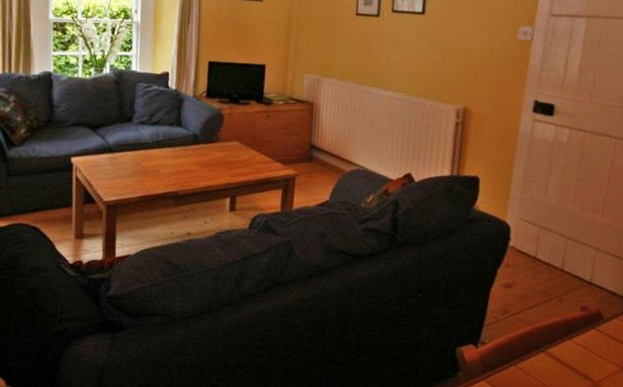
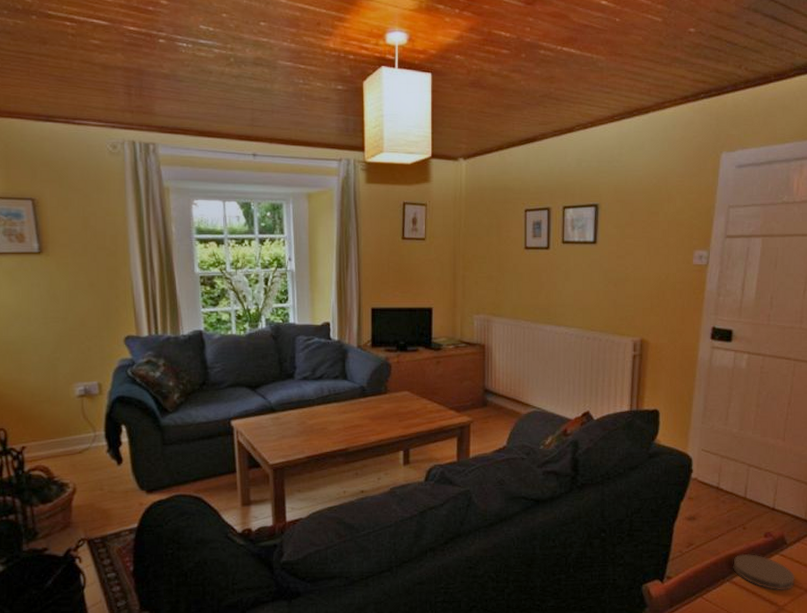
coaster: none [548,325,612,367] -> present [733,553,795,591]

